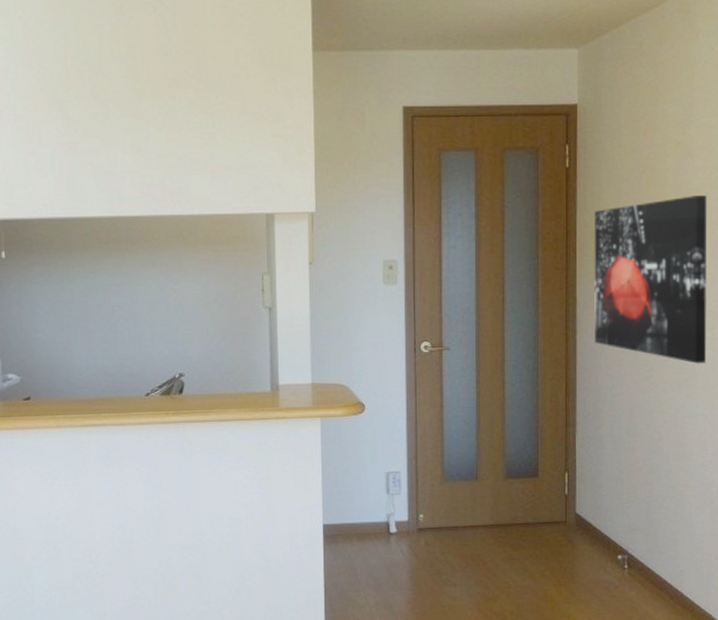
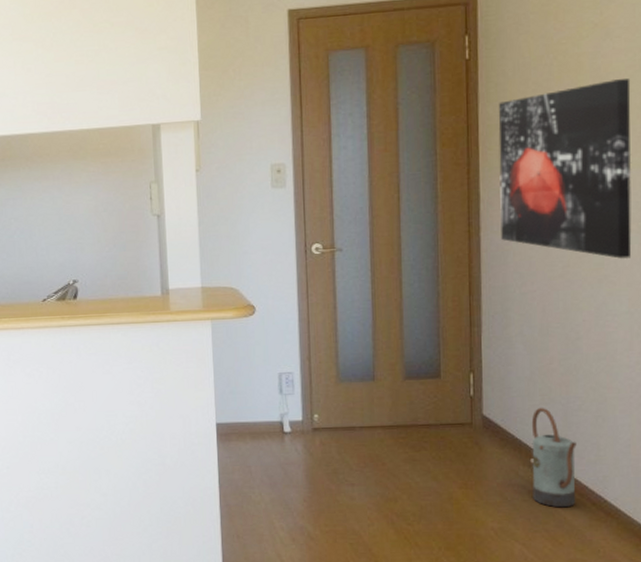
watering can: none [619,505,658,602] -> present [531,407,577,508]

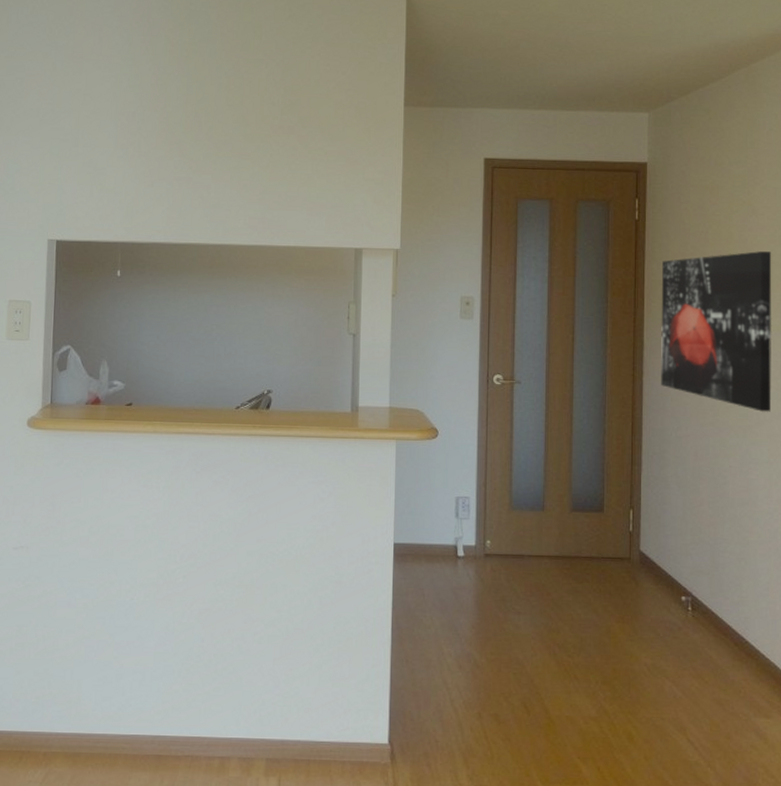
watering can: present [531,407,577,508] -> none [683,546,722,647]

